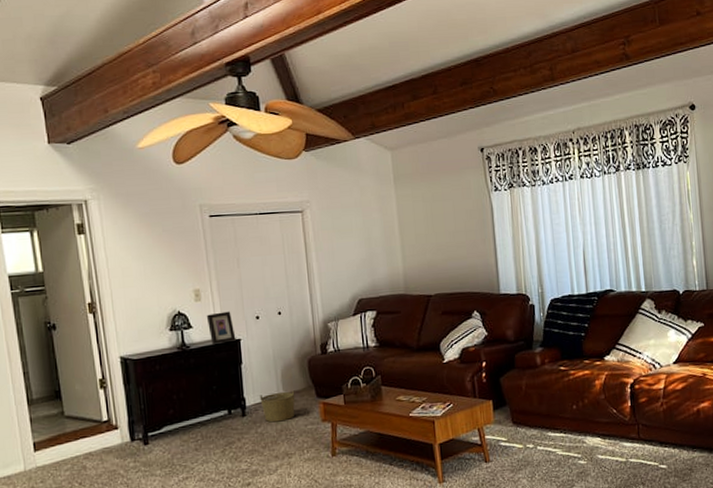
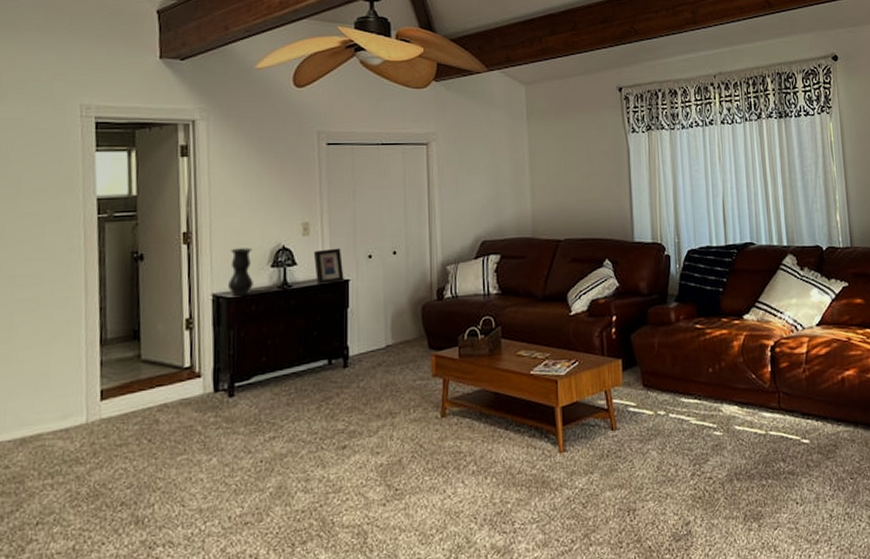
vase: none [132,314,156,358] -> present [227,248,253,296]
basket: present [259,390,295,423] -> none [365,340,405,376]

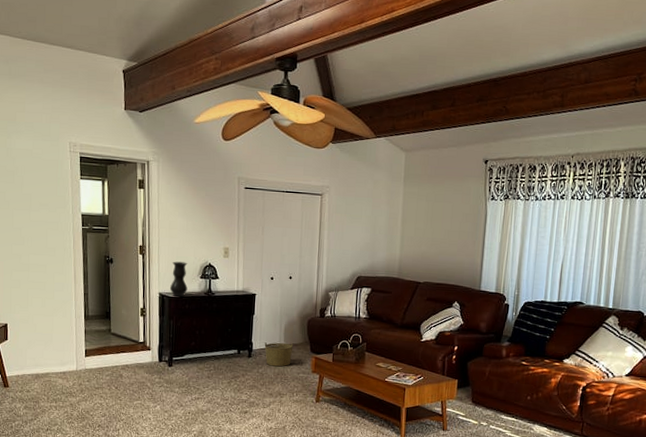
picture frame: present [313,248,344,286] -> none [231,269,252,296]
basket: none [365,340,405,376] -> present [264,342,294,367]

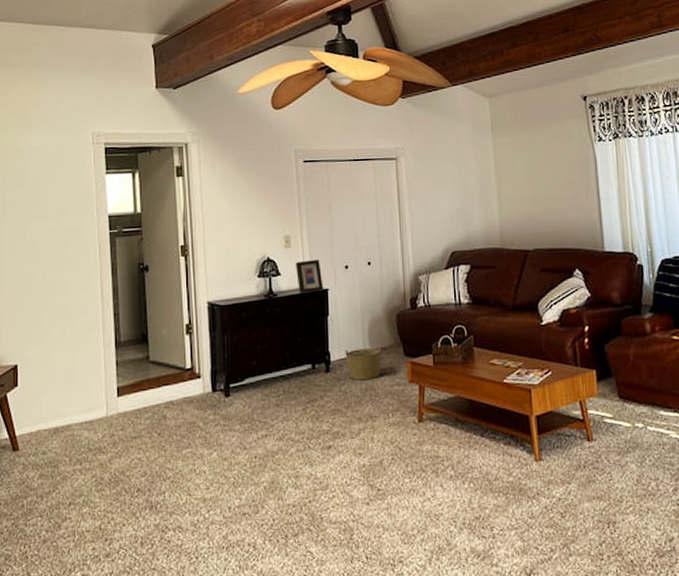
vase: present [169,261,188,297] -> none [220,259,243,304]
picture frame: none [231,269,252,296] -> present [295,259,324,295]

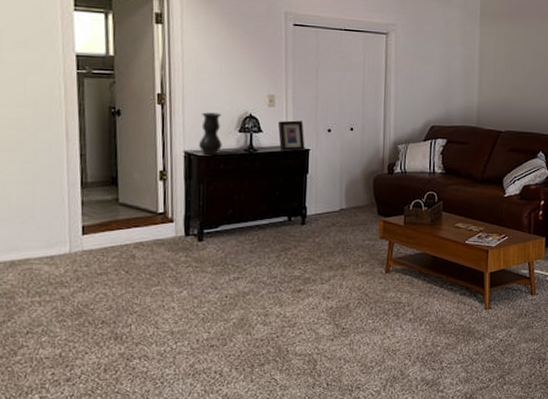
vase: none [220,259,243,304] -> present [198,112,222,155]
basket: present [345,347,382,381] -> none [321,205,357,234]

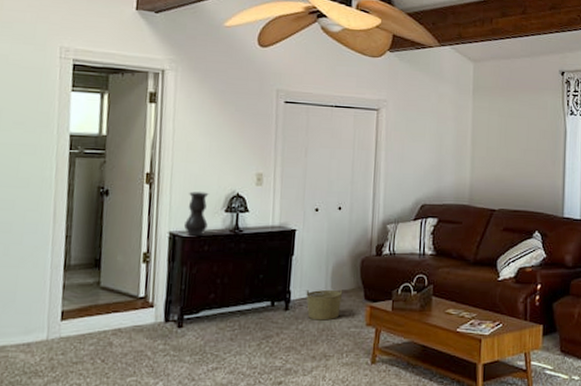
picture frame: present [277,120,305,152] -> none [264,199,292,233]
basket: none [321,205,357,234] -> present [306,289,343,321]

